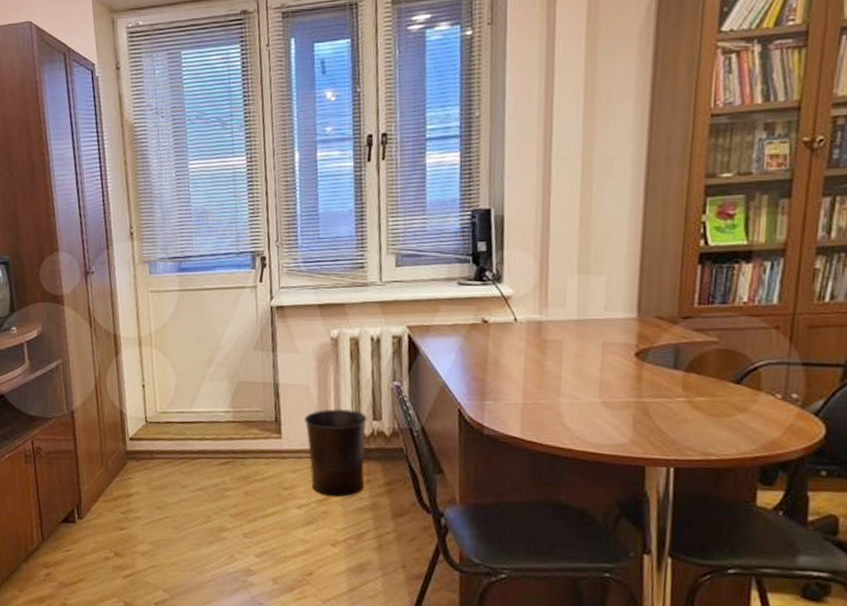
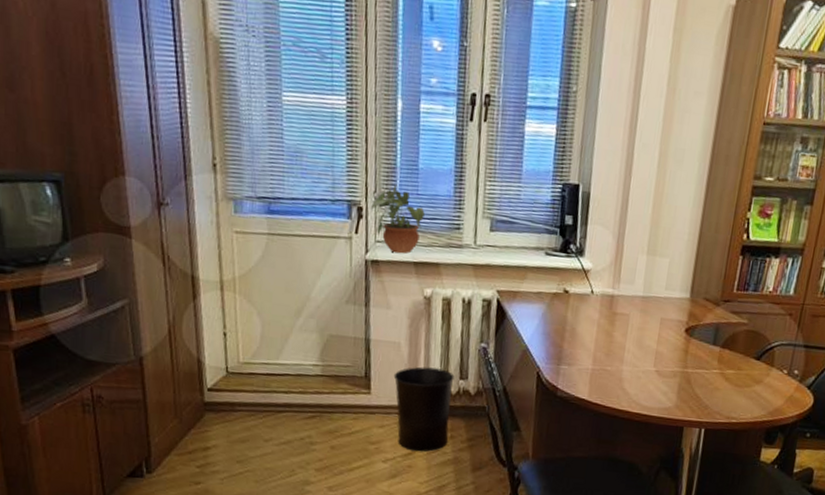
potted plant: none [273,230,327,298] -> present [370,183,425,255]

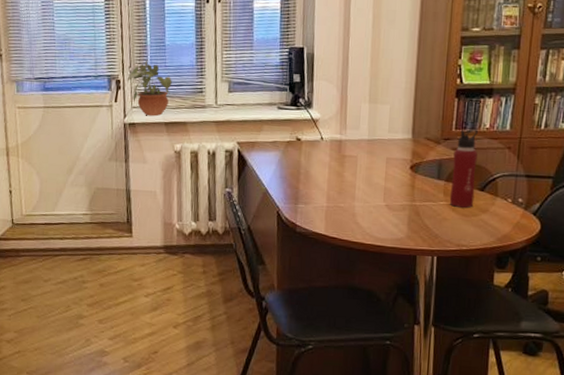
waste bin: present [393,366,455,452] -> none [151,211,204,286]
water bottle: none [723,290,760,378] -> present [449,128,478,208]

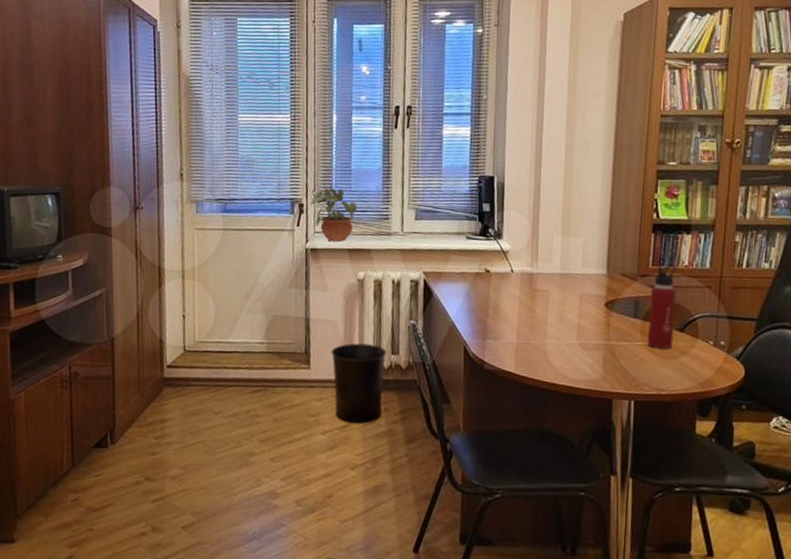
waste bin: none [151,211,204,286] -> present [331,343,387,424]

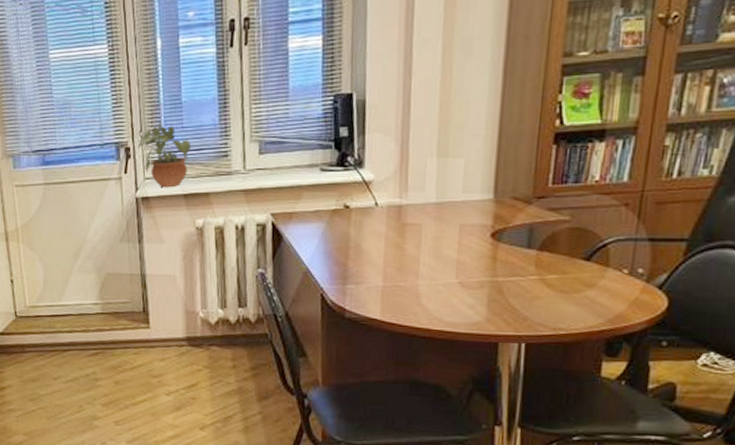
waste bin: present [331,343,387,424] -> none [171,297,233,383]
water bottle: present [647,265,676,349] -> none [543,182,583,282]

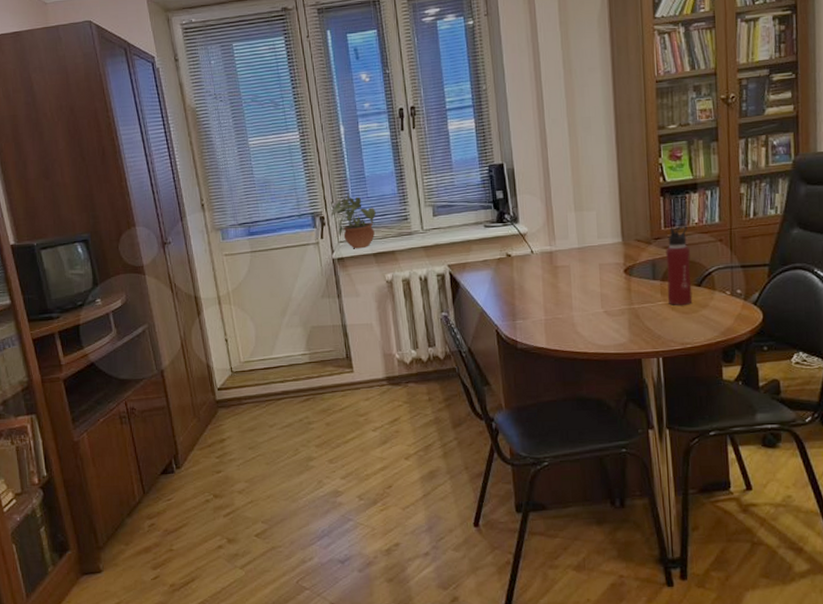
water bottle: none [543,182,583,282] -> present [666,225,693,305]

